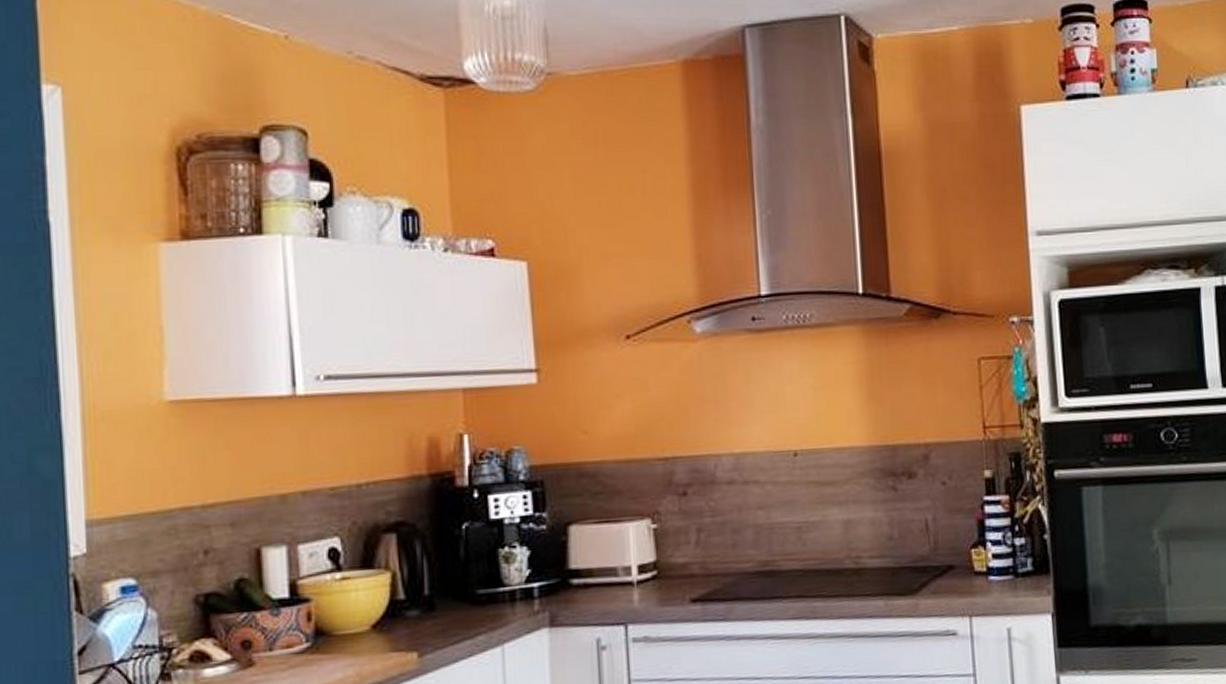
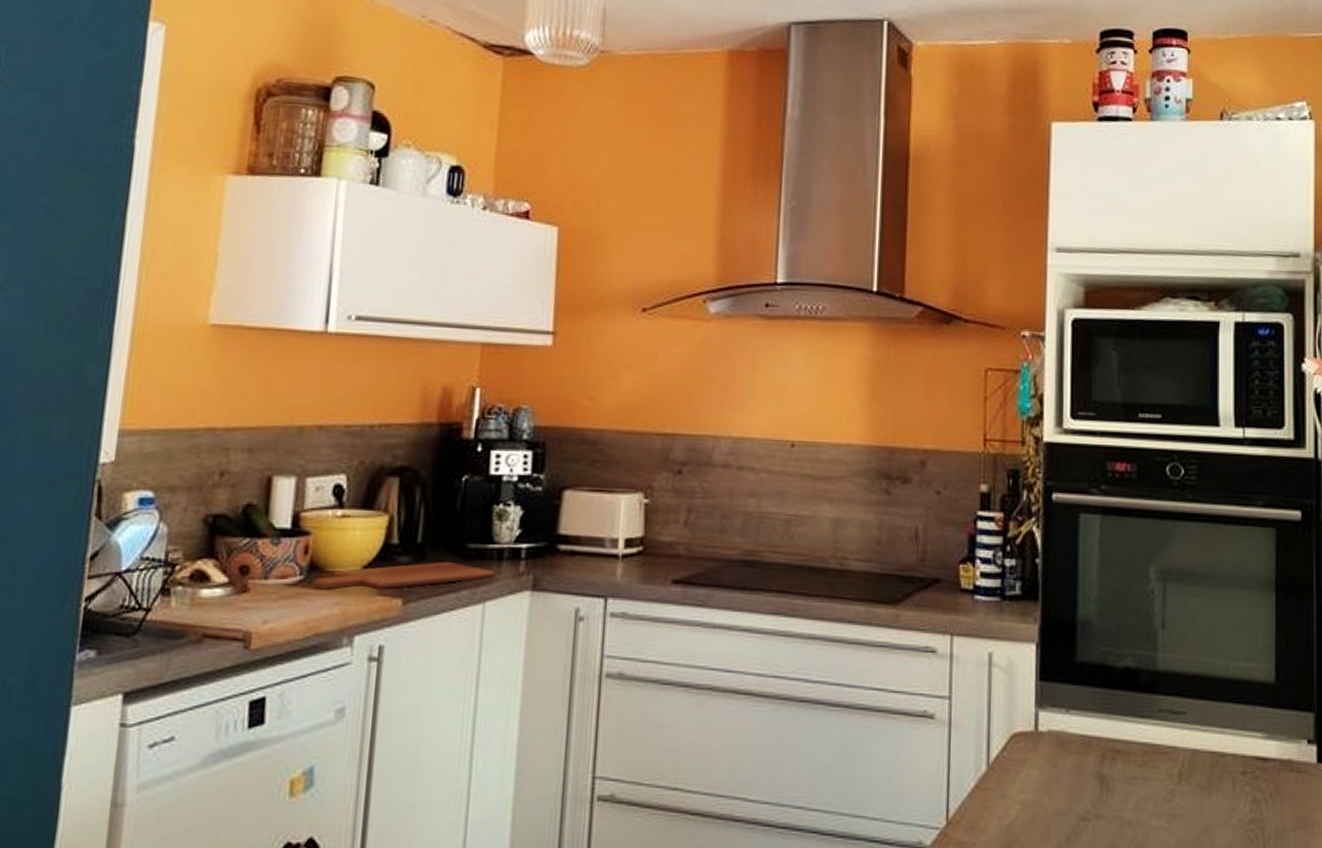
cutting board: none [322,609,511,654] -> present [314,561,497,590]

